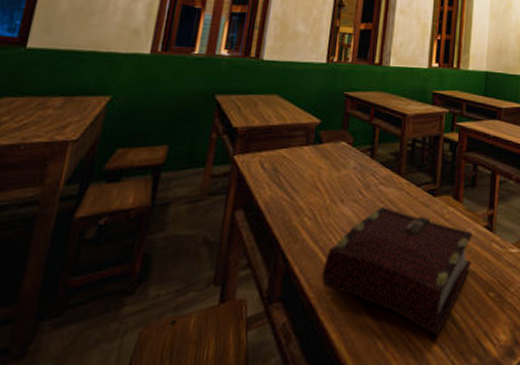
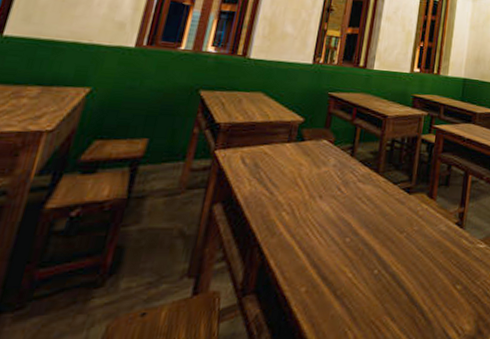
book: present [322,207,473,337] -> none [296,203,444,327]

